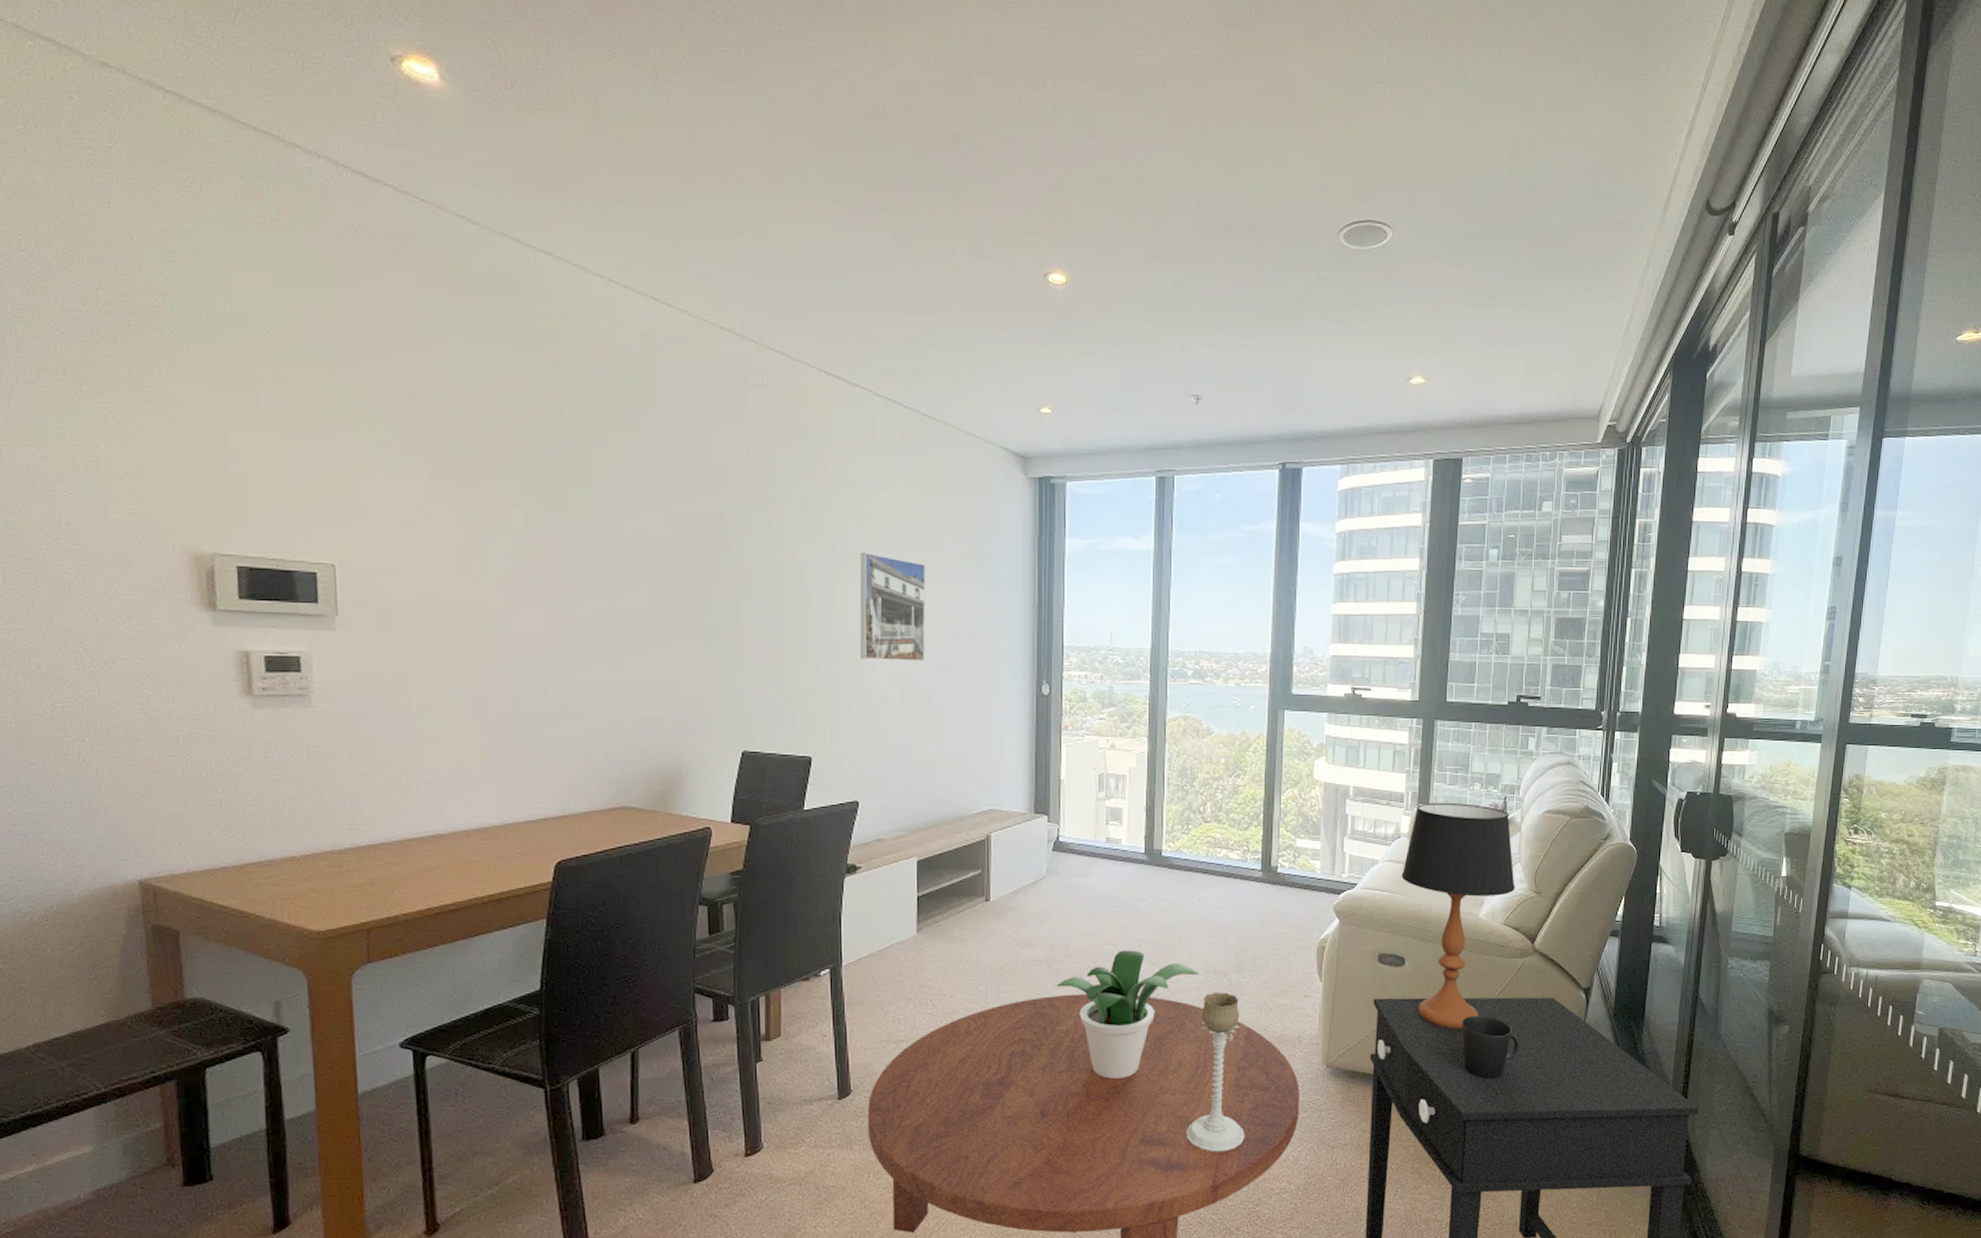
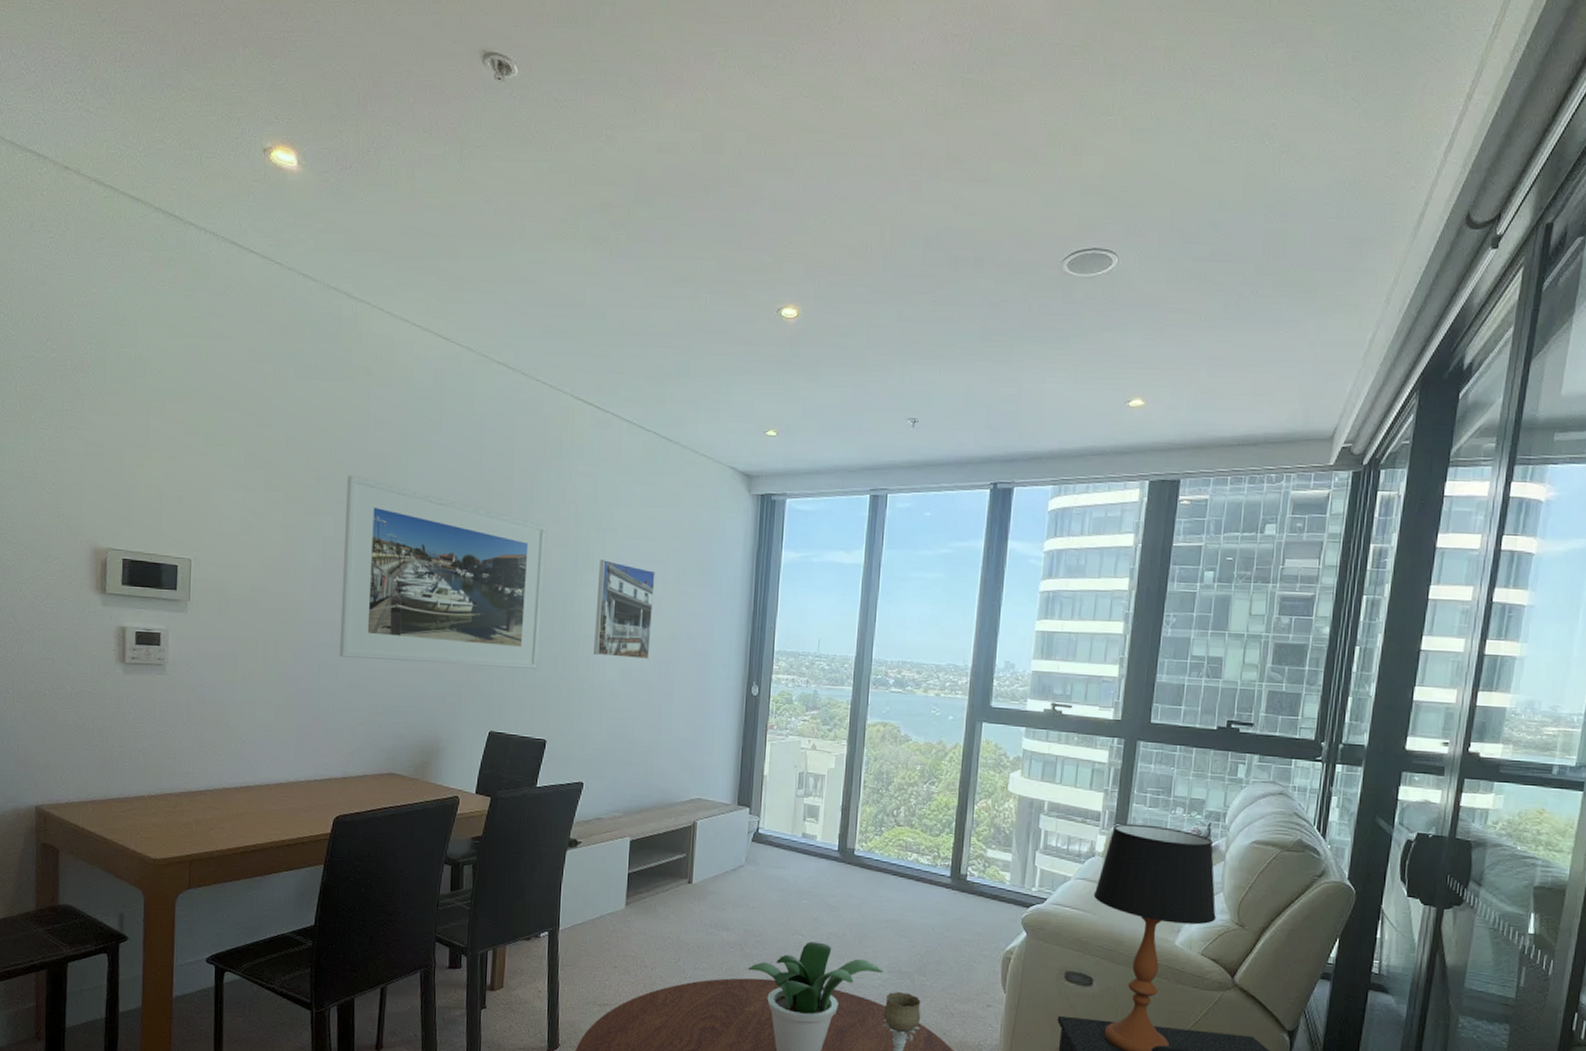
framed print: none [539,459,796,678] -> present [339,474,547,669]

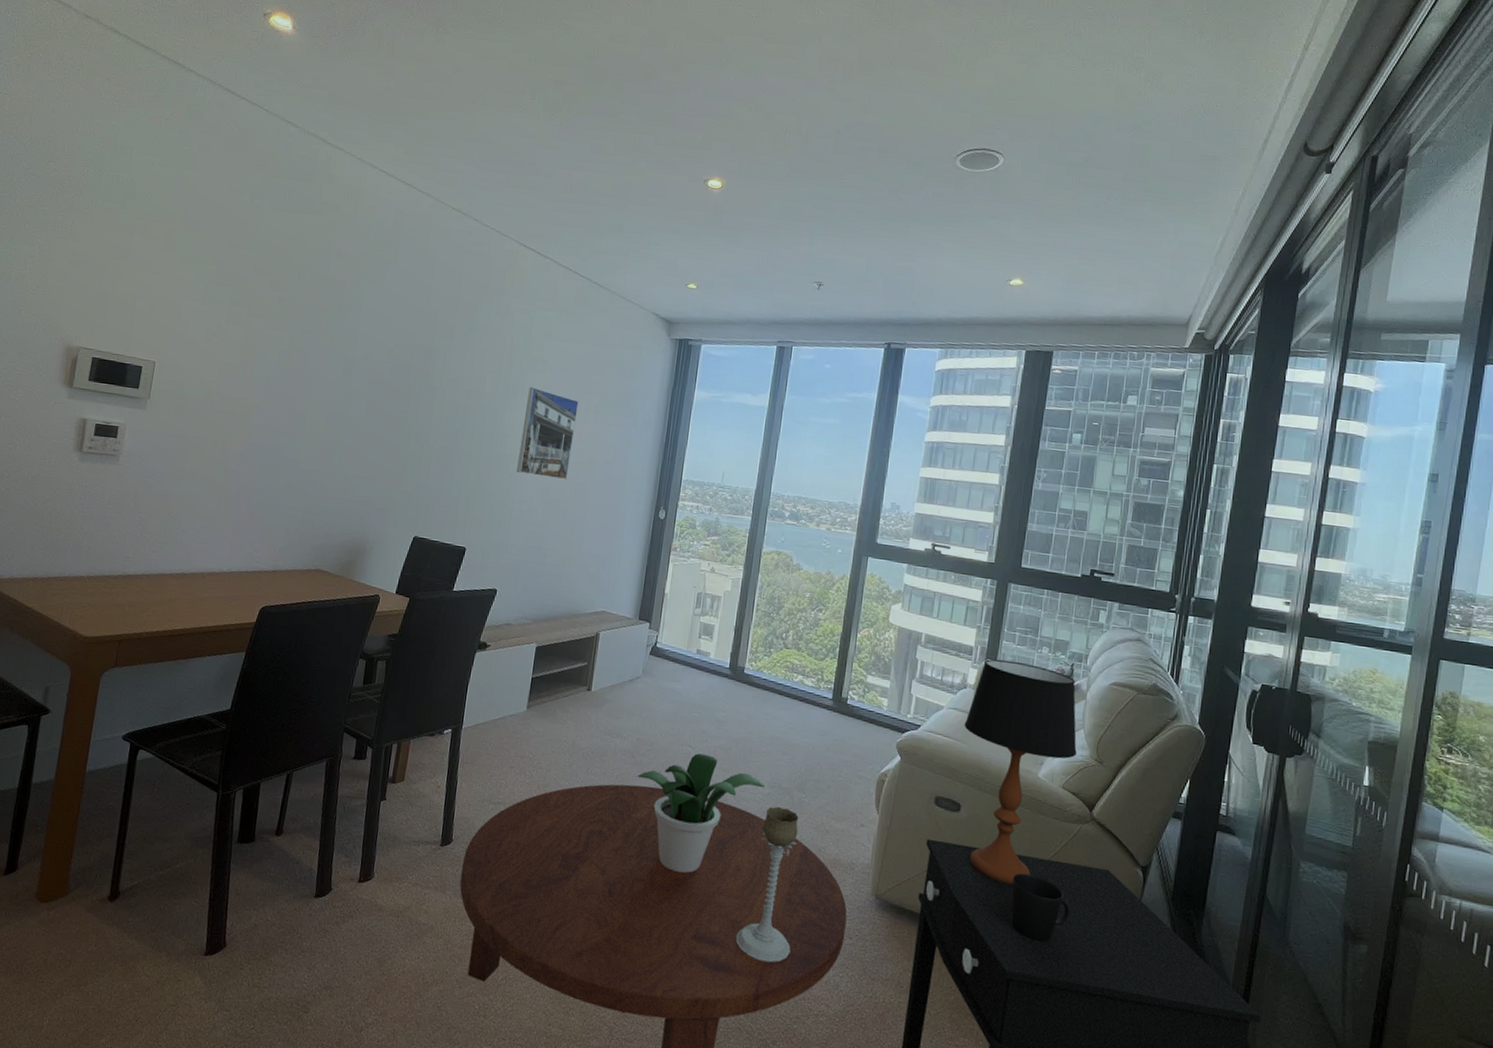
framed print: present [339,474,547,669] -> none [282,296,484,482]

